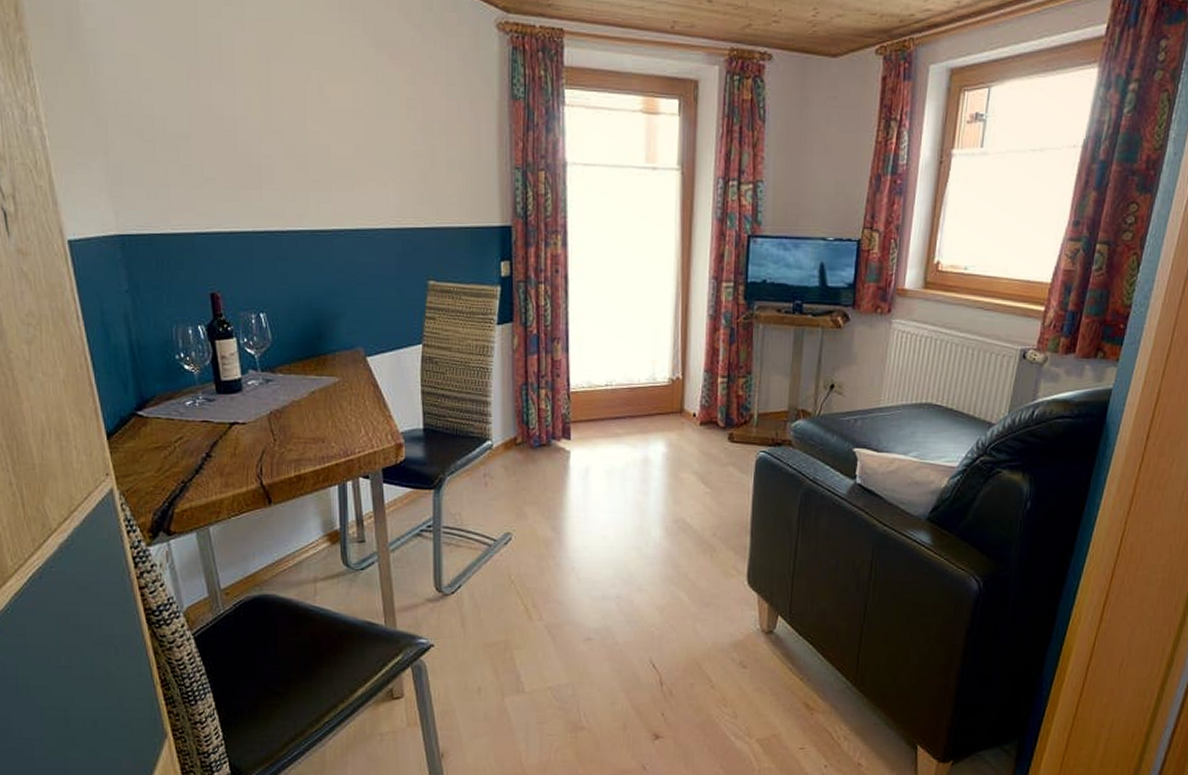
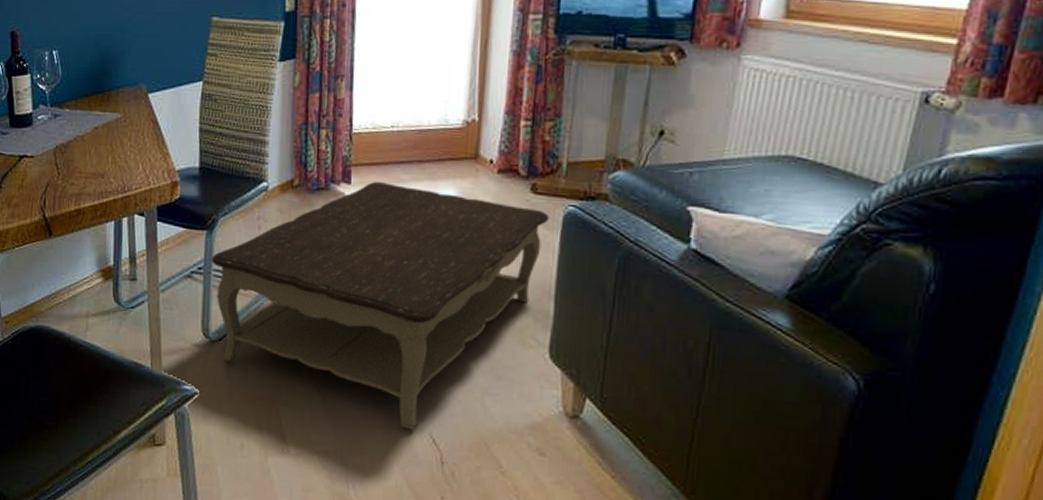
coffee table: none [440,437,745,658] -> present [211,182,550,430]

